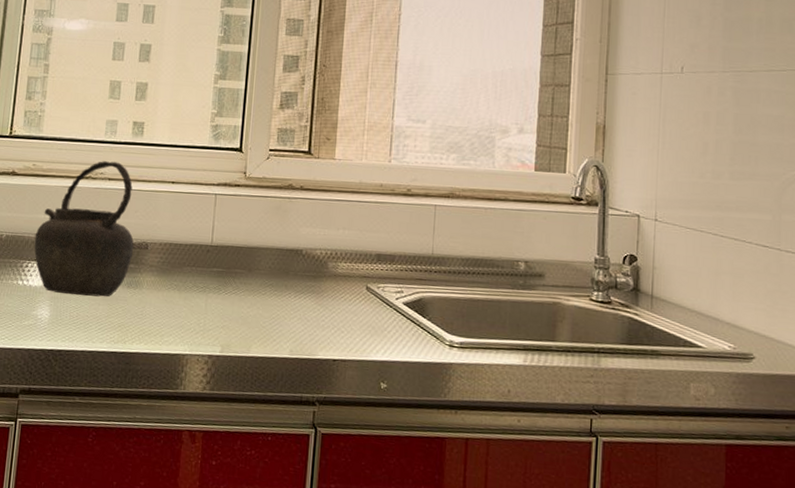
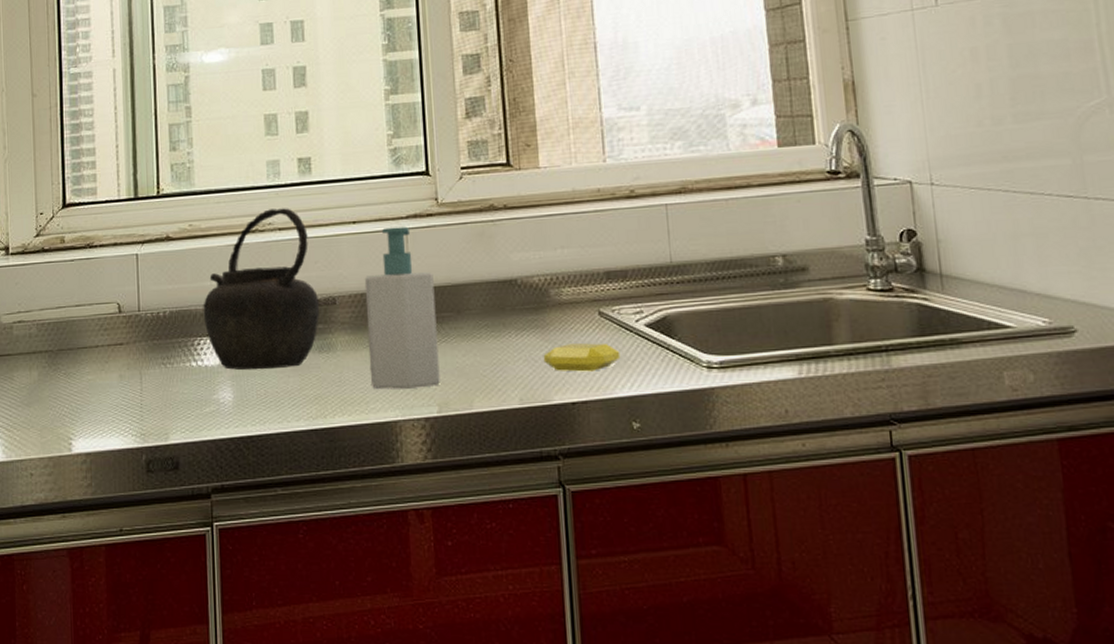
soap bottle: none [167,191,233,330] -> present [364,226,440,390]
soap bar: none [314,309,379,336] -> present [543,342,621,372]

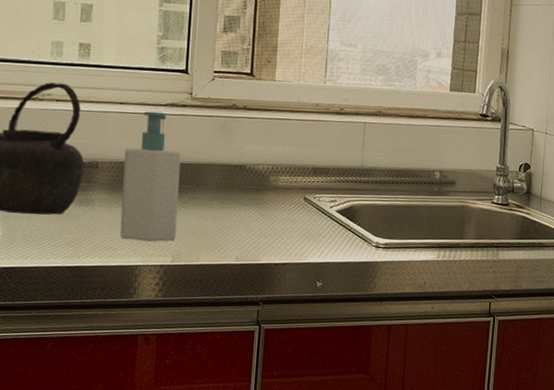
soap bar: present [543,342,621,372] -> none [258,218,316,242]

